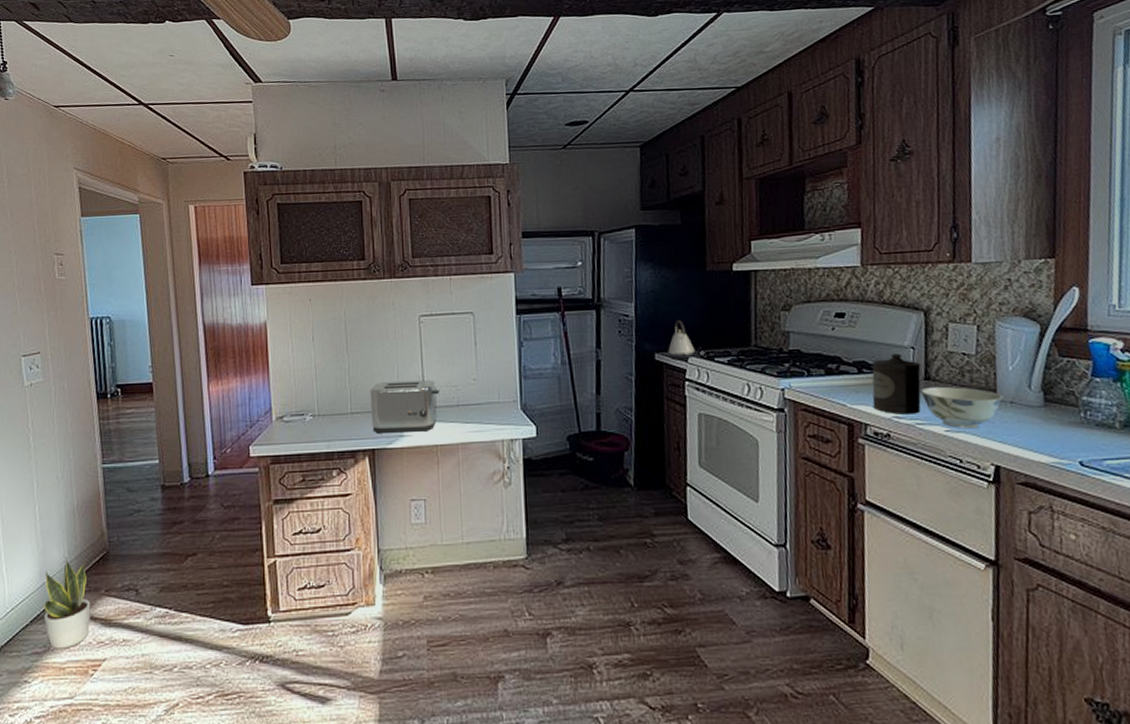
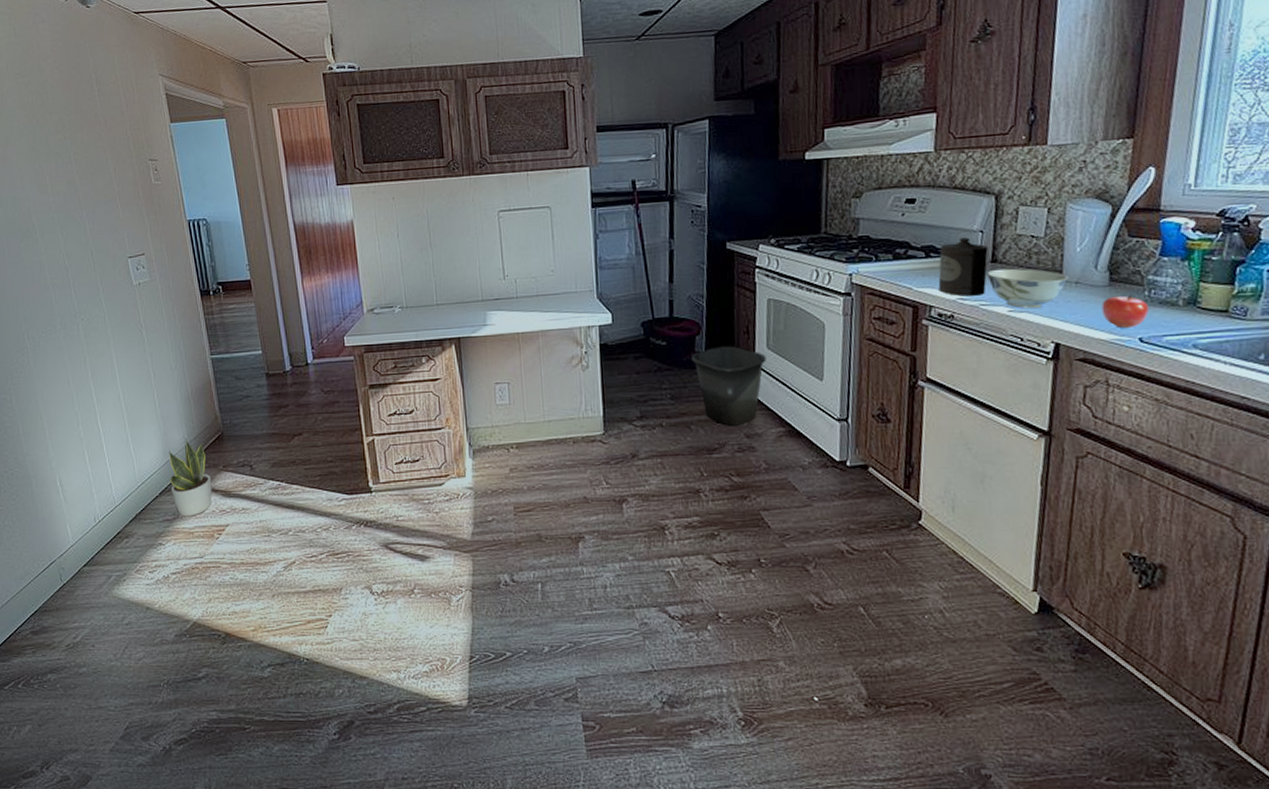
toaster: present [370,379,440,433] -> none [454,271,520,323]
waste bin: none [620,463,699,551] -> present [692,345,767,426]
kettle: present [668,319,696,361] -> none [739,208,766,249]
fruit: none [1038,416,1087,452] -> present [1101,295,1149,329]

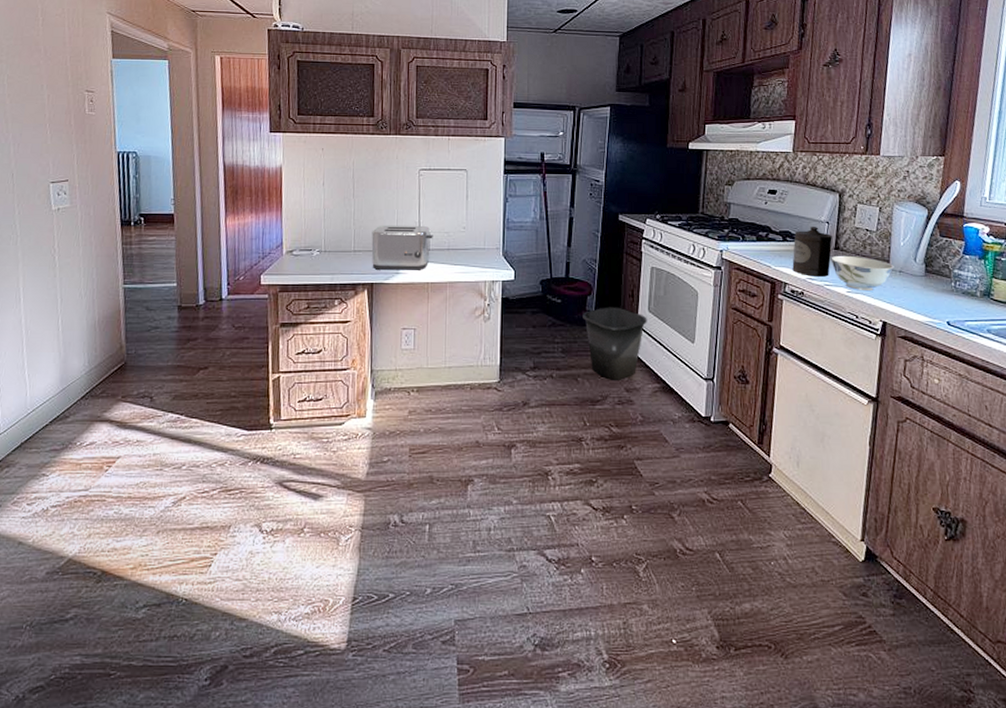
potted plant: present [169,438,212,517] -> none [63,366,108,447]
toaster: none [454,271,520,323] -> present [371,225,433,270]
fruit: present [1101,295,1149,329] -> none [919,285,955,313]

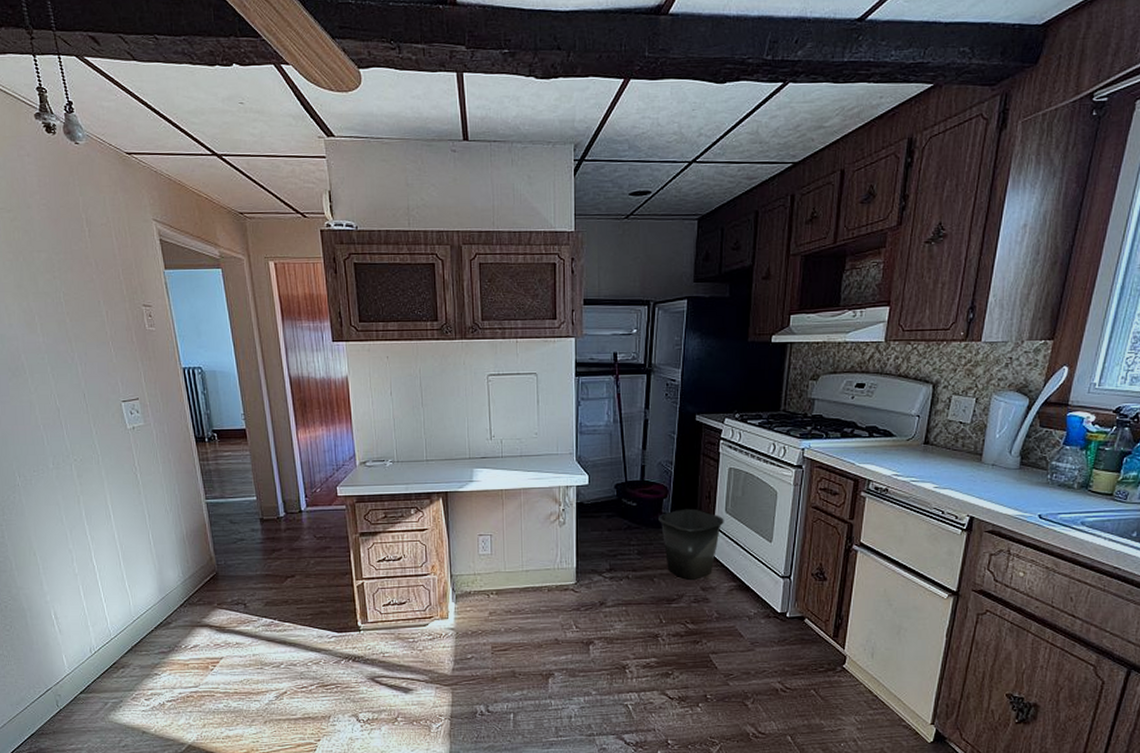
toaster: present [371,225,433,270] -> none [443,432,505,478]
canister: present [792,227,832,277] -> none [877,421,922,473]
bowl: present [831,255,894,292] -> none [919,450,987,486]

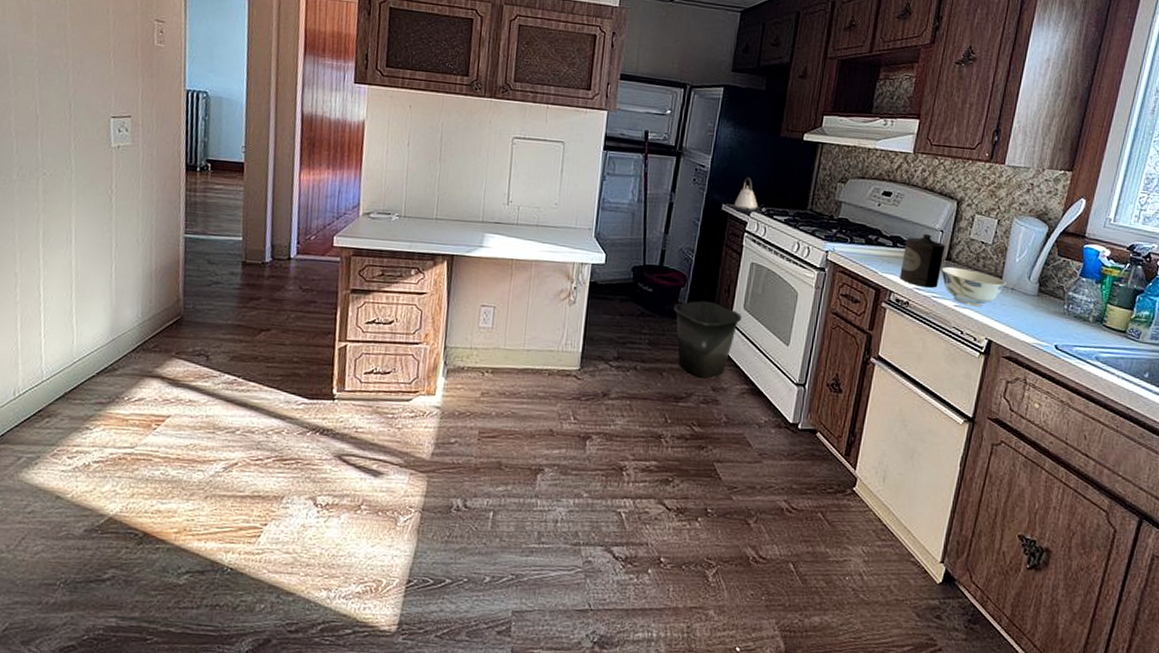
kettle: none [708,385,732,422] -> present [734,176,758,214]
canister: none [877,421,922,473] -> present [899,234,945,288]
bowl: none [919,450,987,486] -> present [941,266,1007,307]

